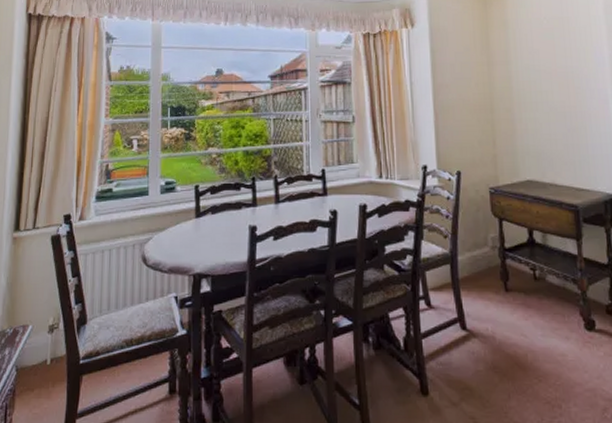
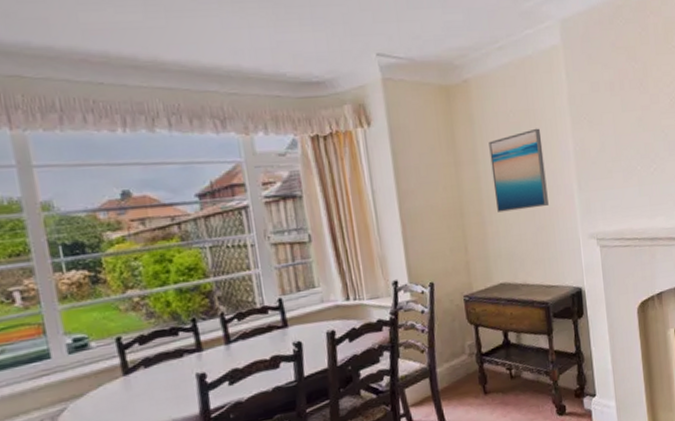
wall art: none [521,34,581,111] -> present [489,128,549,213]

